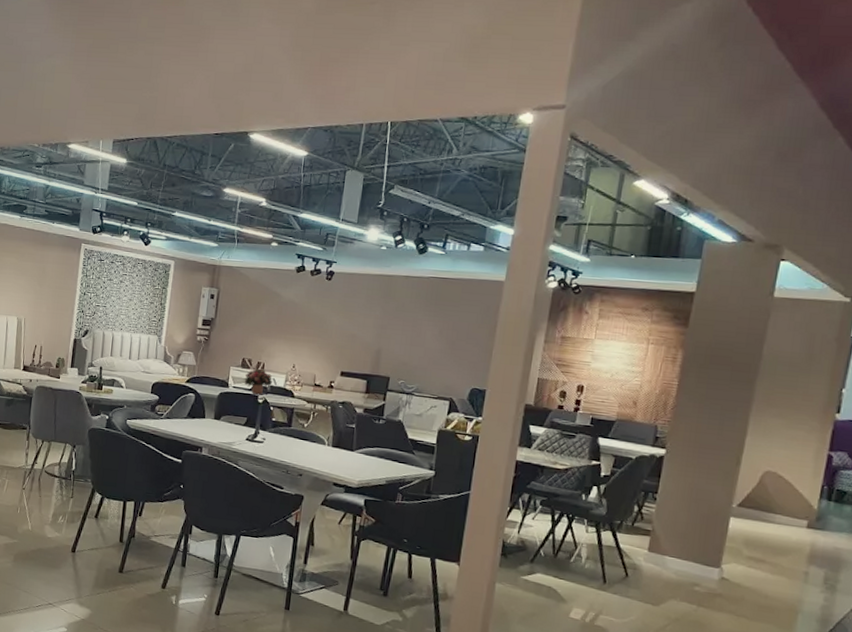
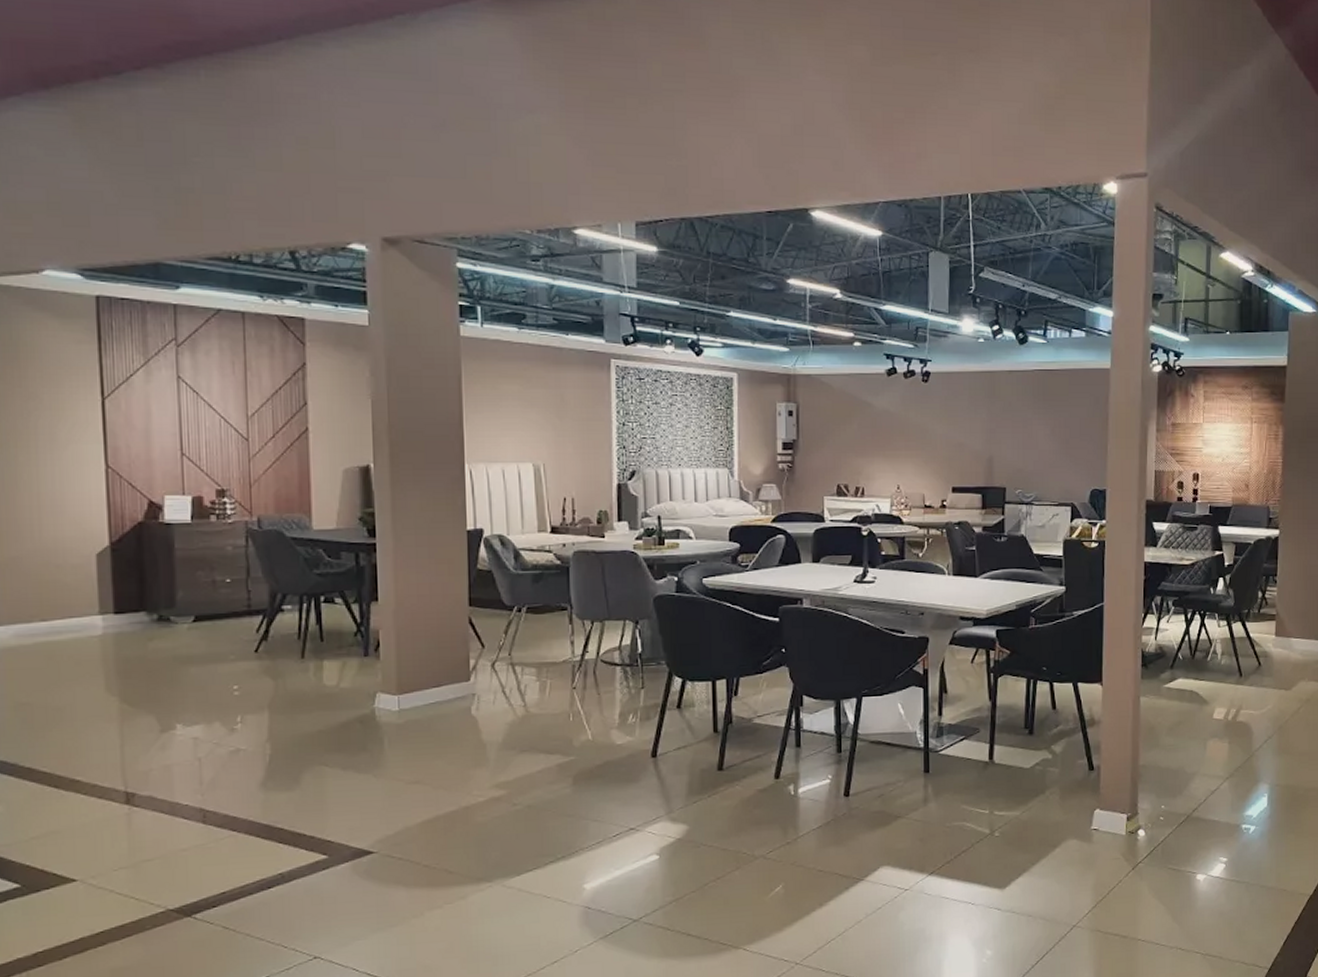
bouquet: present [244,368,273,395] -> none [842,495,877,526]

